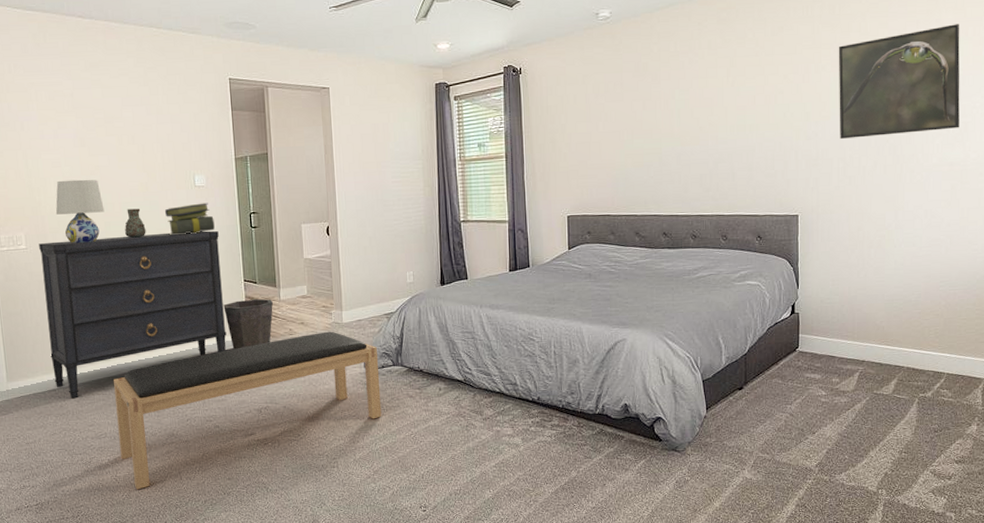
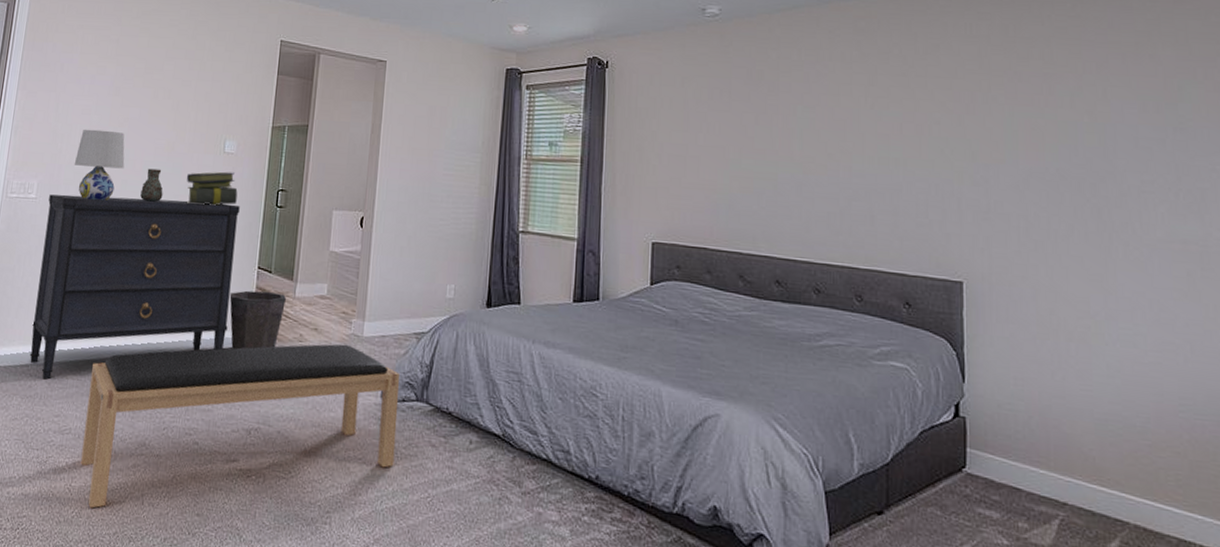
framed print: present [838,24,960,139] -> none [1014,62,1193,195]

